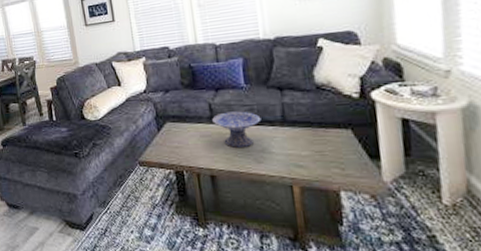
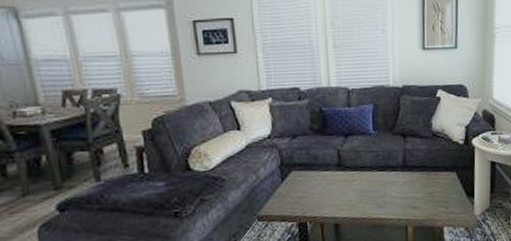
decorative bowl: present [212,111,262,148] -> none [340,157,385,194]

